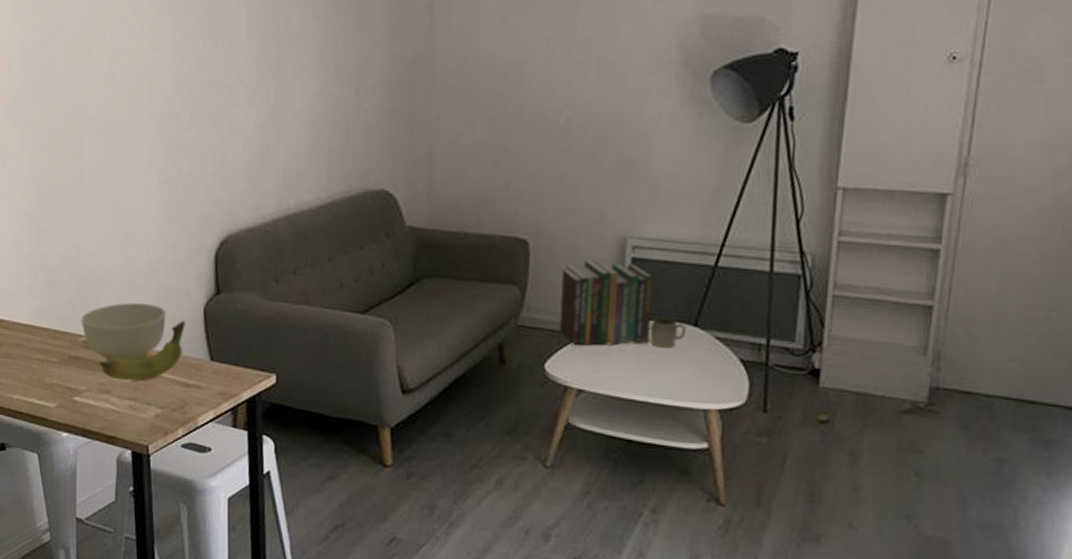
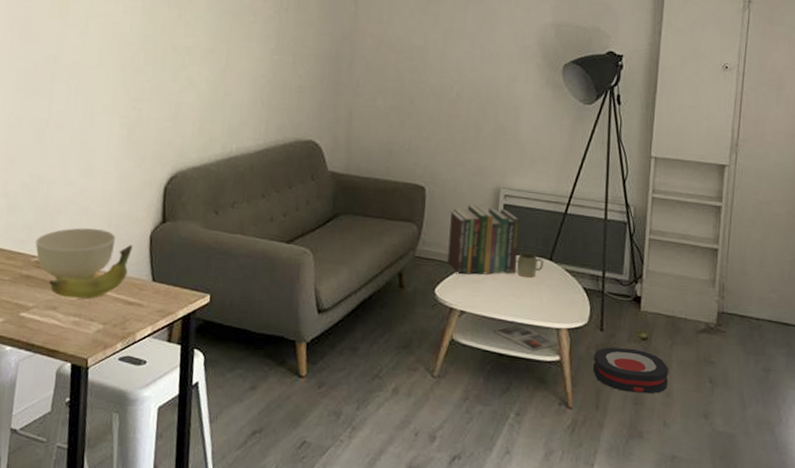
magazine: none [620,406,707,438] -> present [493,325,559,352]
robot vacuum: none [753,432,859,490] -> present [593,347,669,394]

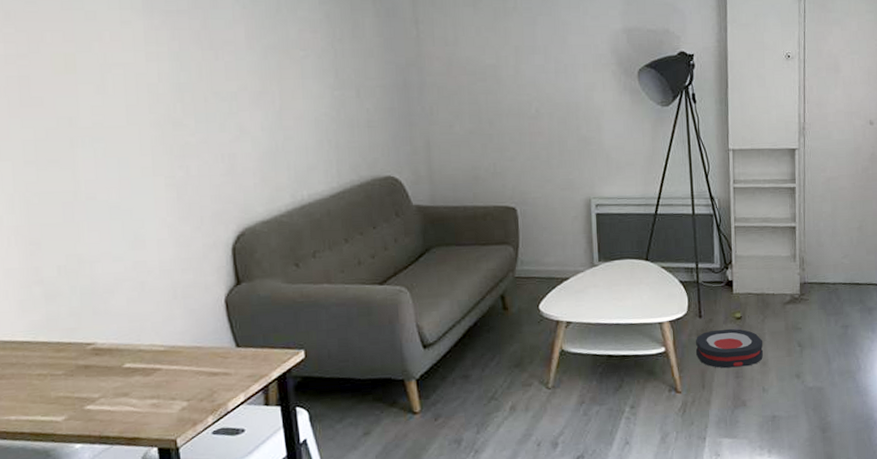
bowl: present [35,228,116,280] -> none [88,302,185,364]
fruit: present [49,244,133,299] -> none [114,313,207,381]
books: present [447,205,519,275] -> none [545,218,615,287]
magazine: present [493,325,559,352] -> none [600,325,663,348]
mug: present [517,252,543,278] -> none [616,256,640,281]

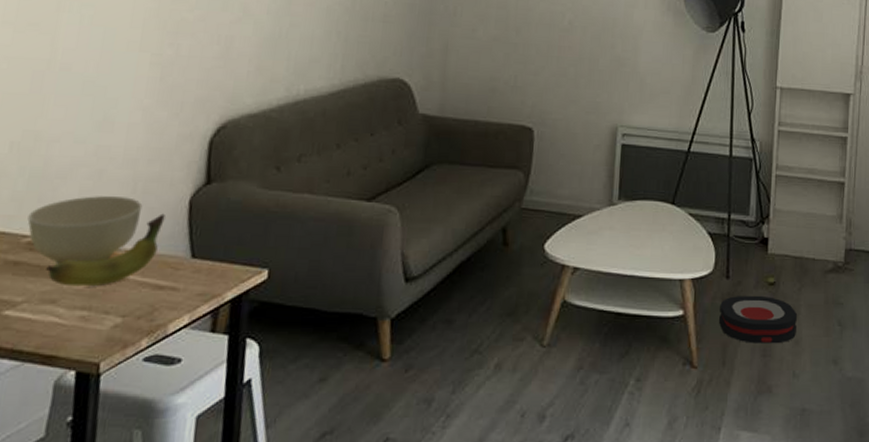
bowl: none [88,302,185,364] -> present [27,196,143,264]
fruit: none [114,313,207,381] -> present [46,213,165,287]

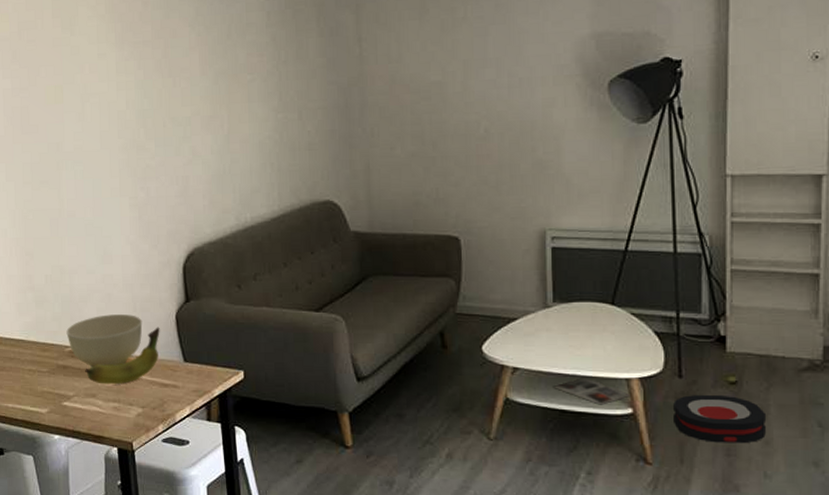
magazine: none [610,279,682,307] -> present [553,378,630,405]

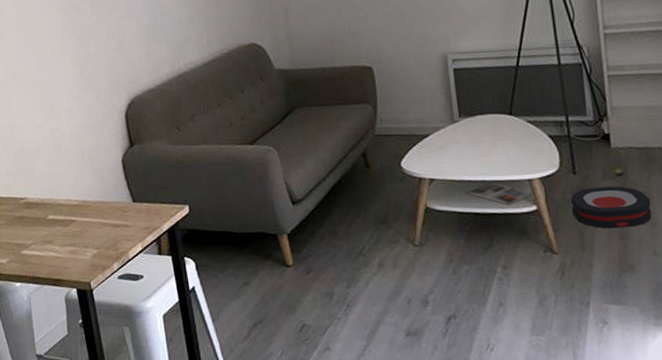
bowl: present [66,315,143,368] -> none [20,163,92,216]
fruit: present [85,327,160,385] -> none [40,172,109,231]

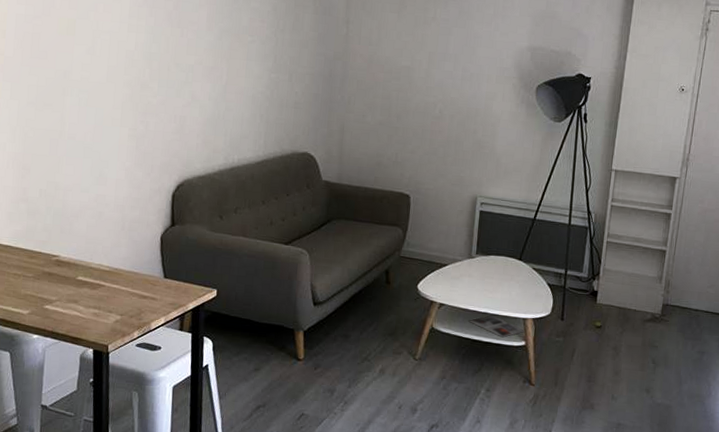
robot vacuum: present [571,185,652,229] -> none [554,334,619,373]

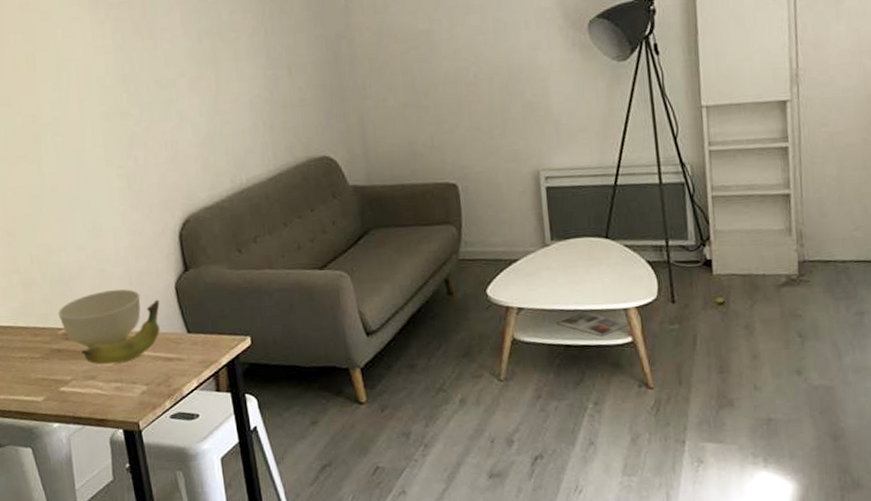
bowl: none [55,230,129,277] -> present [58,289,141,349]
fruit: none [69,245,145,293] -> present [82,299,160,365]

